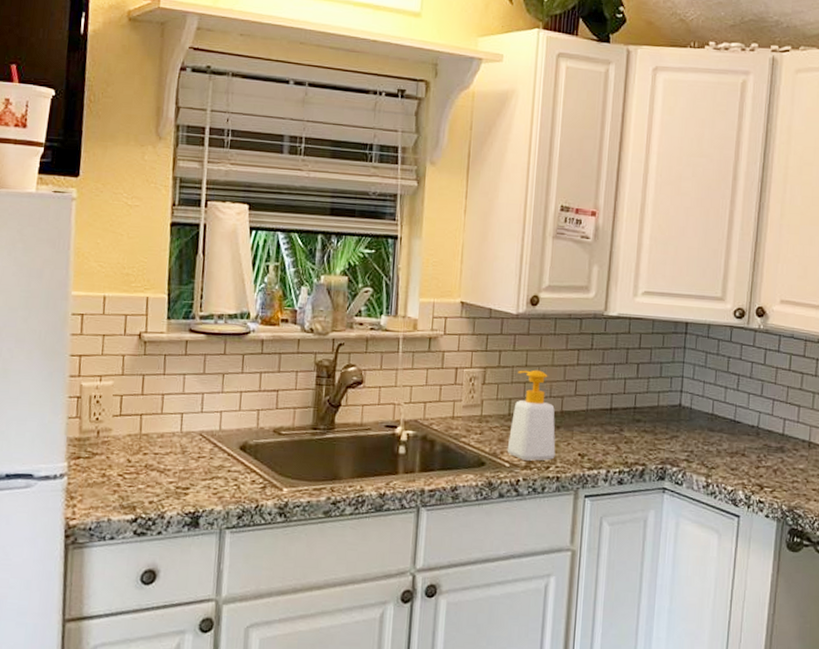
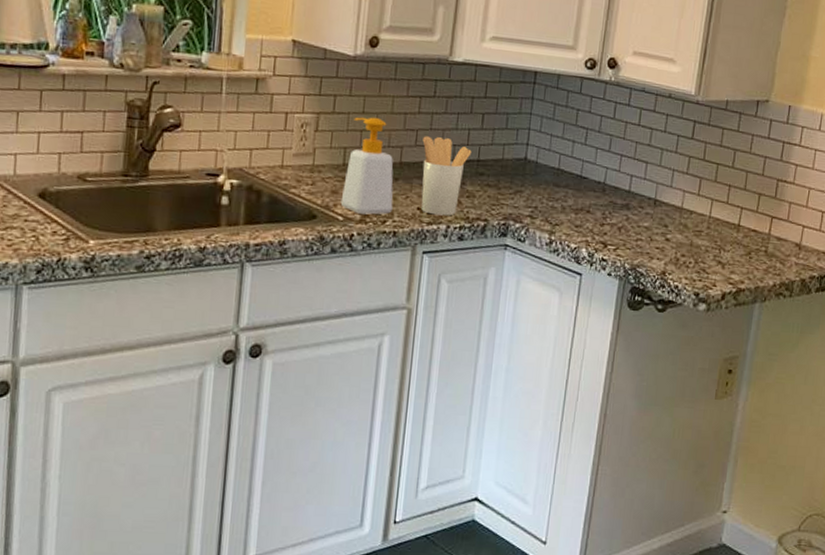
utensil holder: none [582,386,628,461] -> present [421,136,472,216]

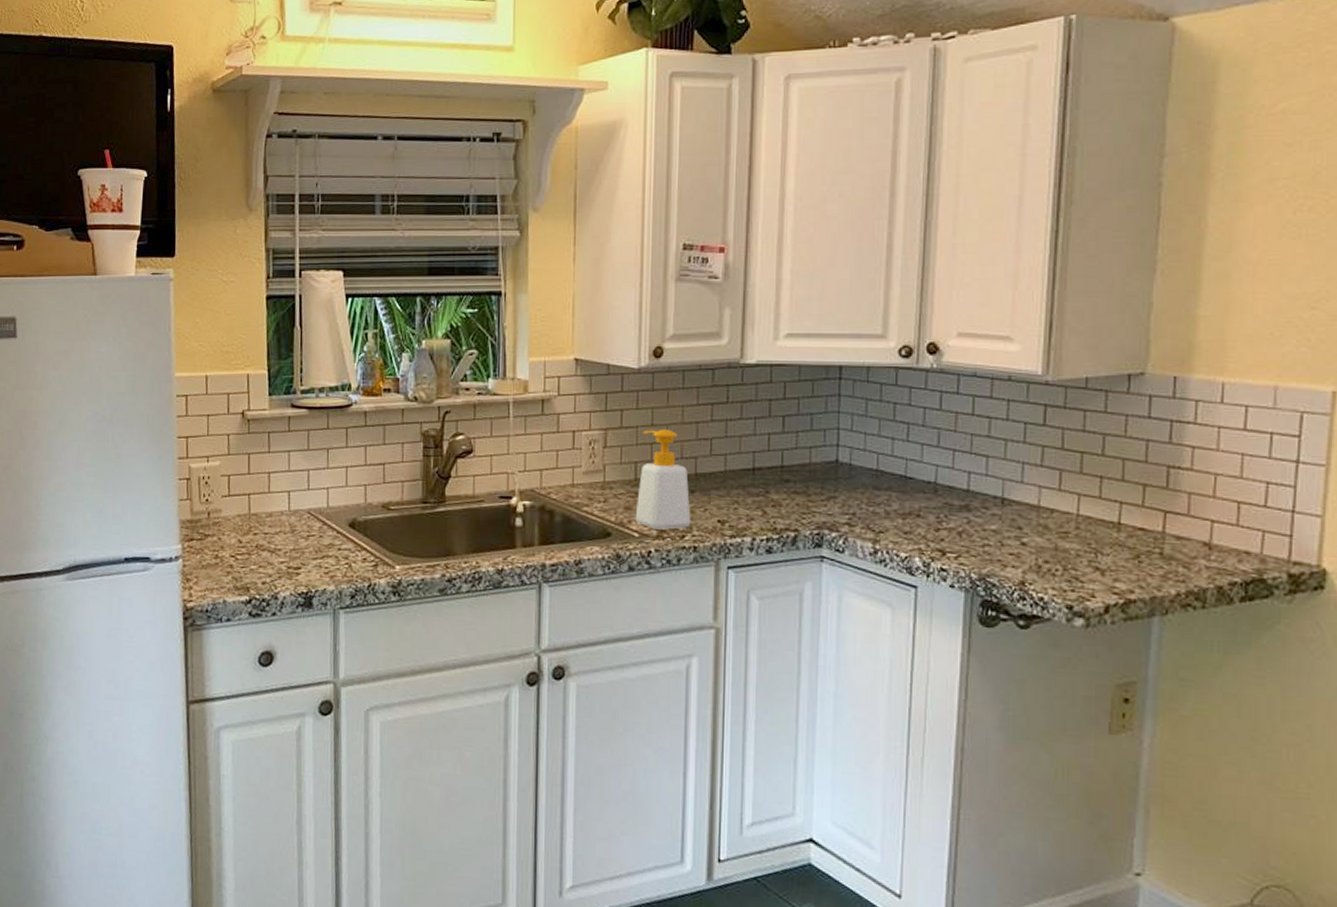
utensil holder: present [421,136,472,216] -> none [718,444,774,528]

